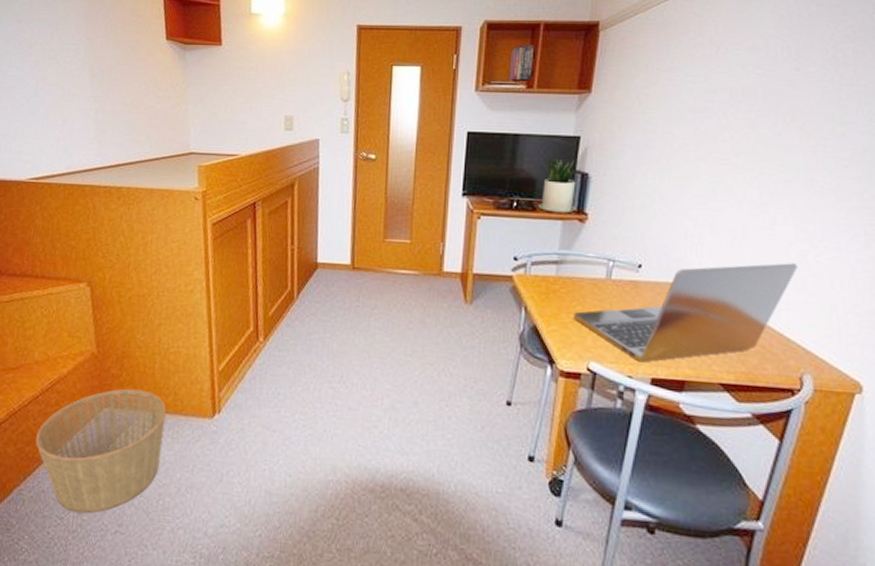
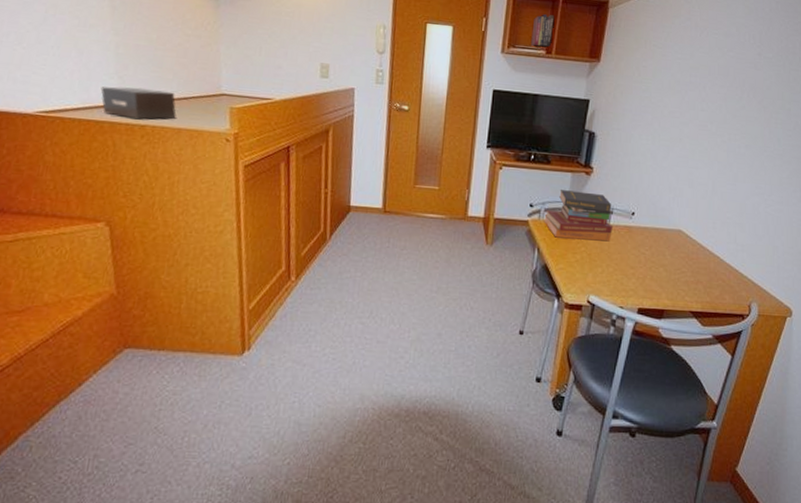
basket: present [36,388,167,514] -> none [45,329,193,456]
box: none [82,151,149,182] -> present [100,86,176,120]
books: none [531,240,616,299] -> present [544,190,614,242]
planter: present [538,157,578,214] -> none [552,117,586,167]
laptop: present [574,263,798,363] -> none [578,213,752,295]

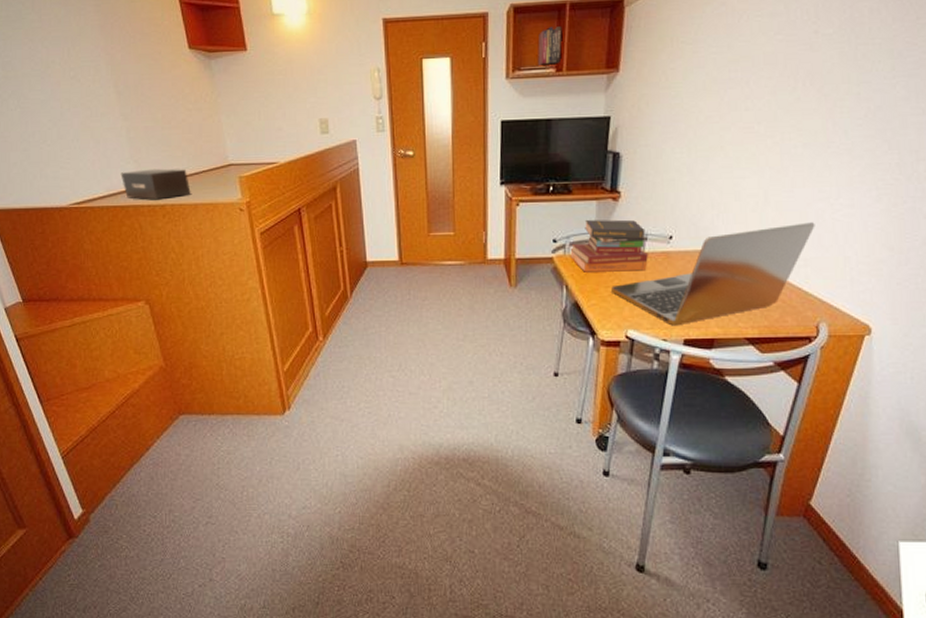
laptop: none [578,213,752,295] -> present [611,222,815,326]

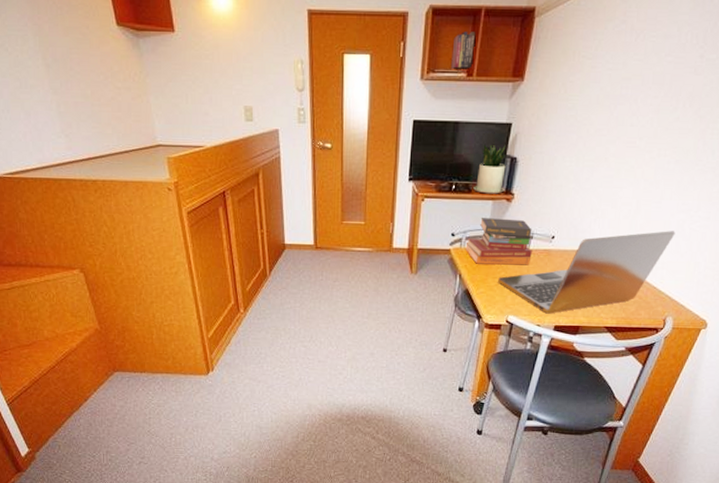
box: present [120,168,191,200] -> none [52,144,121,175]
planter: none [573,138,609,194] -> present [473,143,508,194]

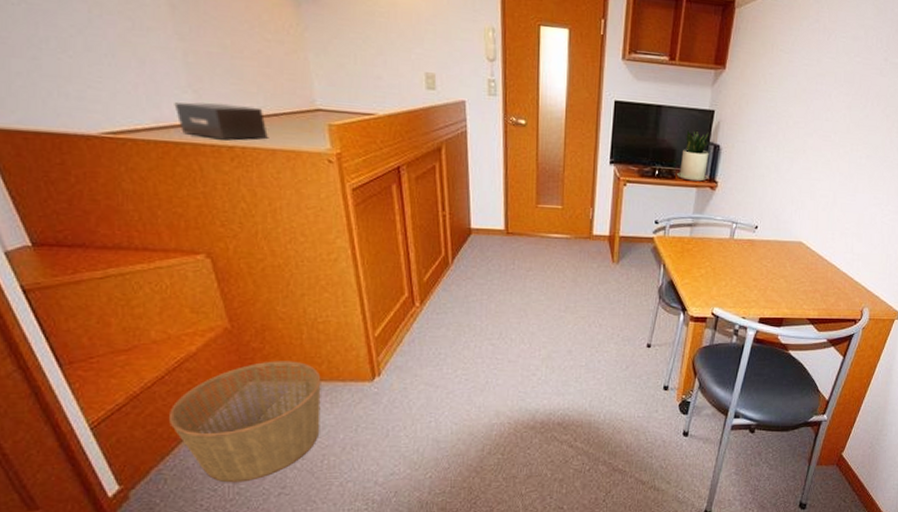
box: none [52,144,121,175] -> present [174,102,268,141]
basket: none [60,356,168,452] -> present [169,361,321,483]
books: present [451,31,476,71] -> none [653,15,678,54]
books: present [465,218,534,265] -> none [669,205,738,256]
laptop: present [498,231,675,314] -> none [703,223,869,306]

